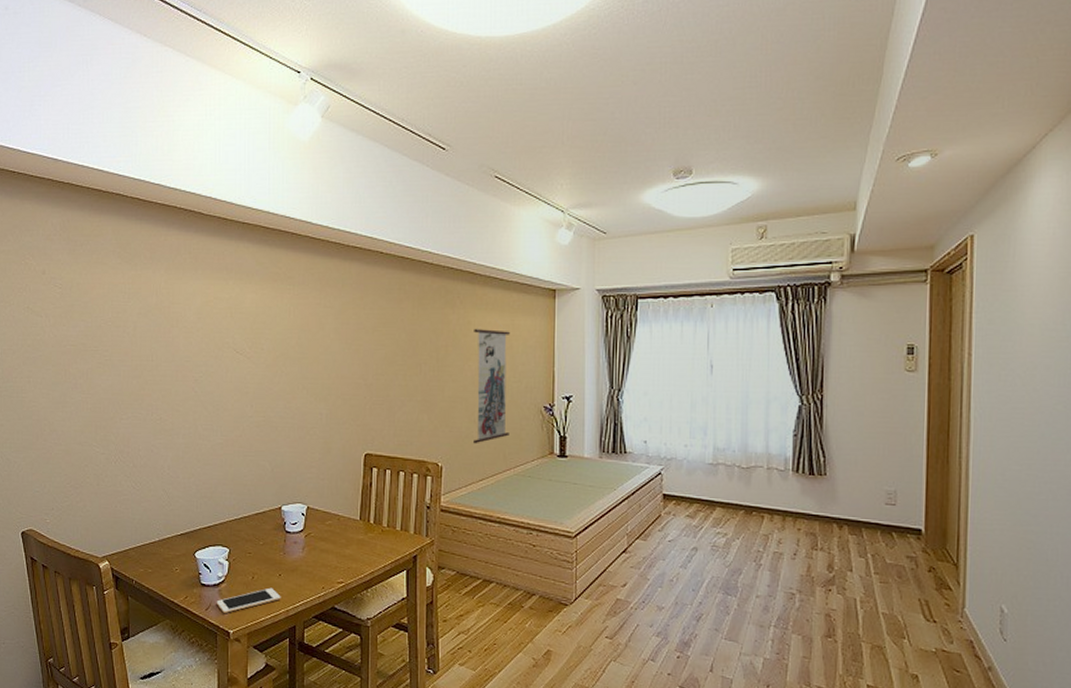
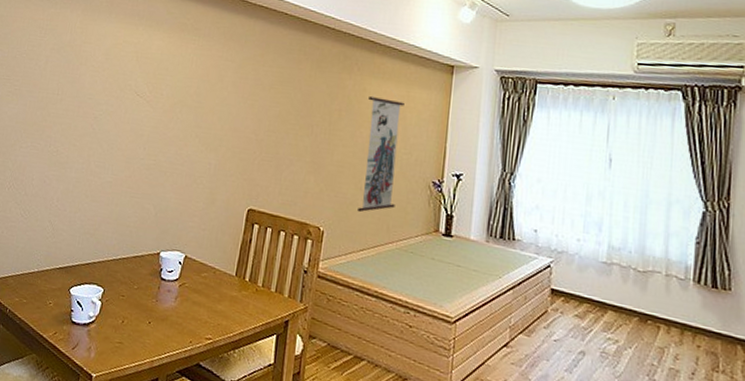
cell phone: present [216,587,281,613] -> none [83,334,148,355]

